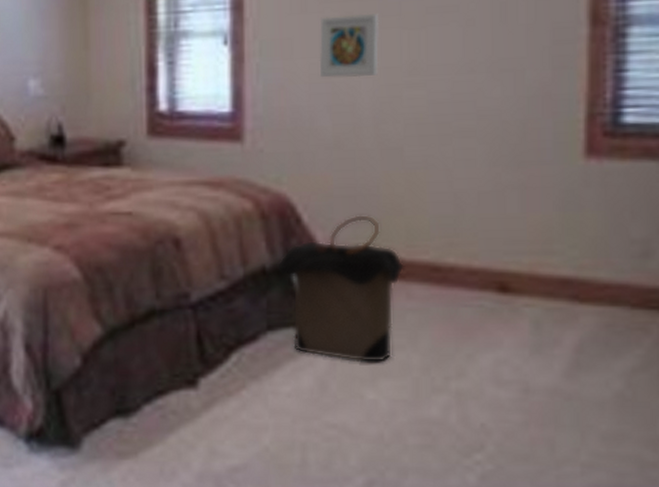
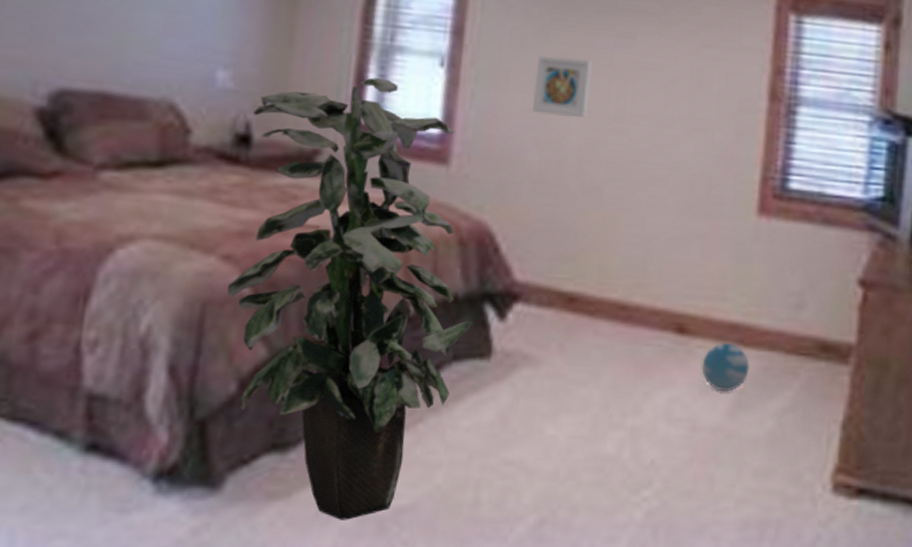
indoor plant: none [62,65,283,477] -> present [227,77,474,520]
laundry hamper: present [277,214,405,363] -> none [470,248,595,398]
decorative ball: none [530,299,588,352] -> present [701,342,750,392]

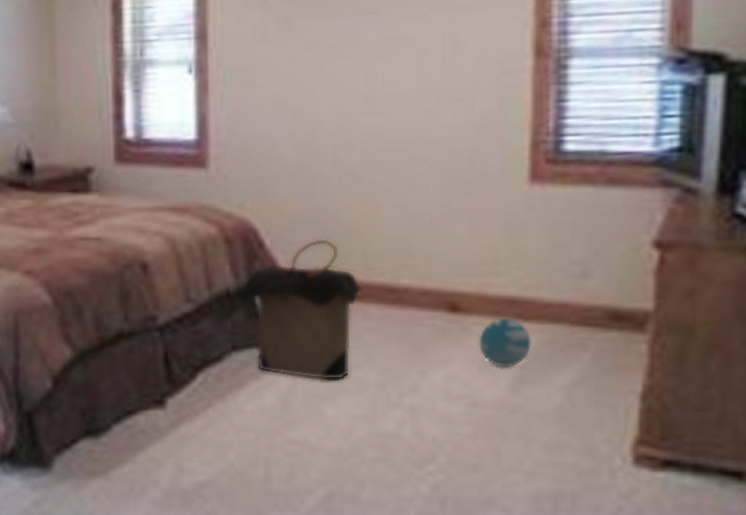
indoor plant: present [227,77,474,520] -> none [31,93,247,494]
laundry hamper: none [470,248,595,398] -> present [241,238,363,381]
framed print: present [532,55,593,118] -> none [280,43,338,106]

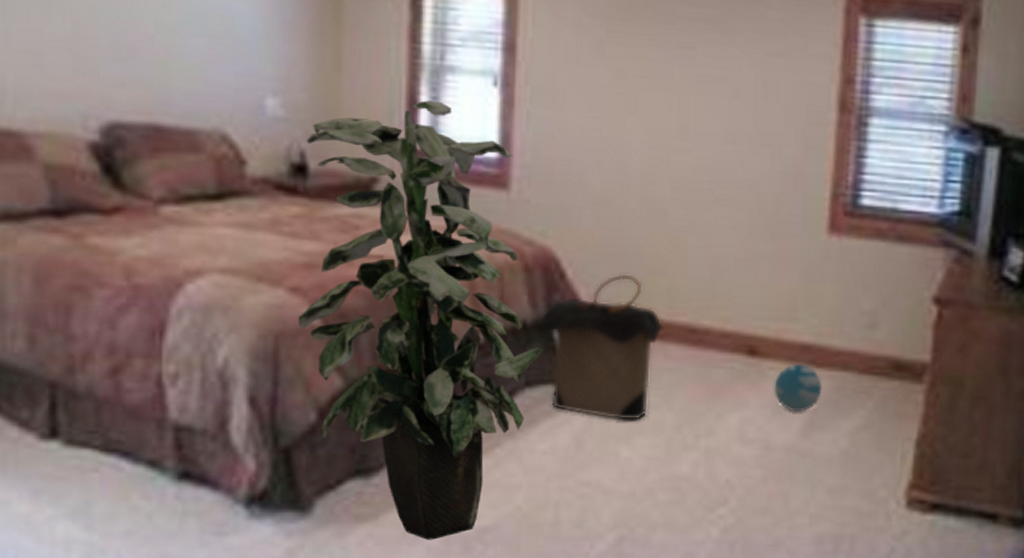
indoor plant: none [31,93,247,494] -> present [297,100,544,540]

